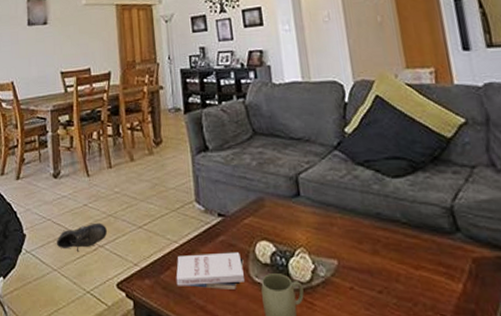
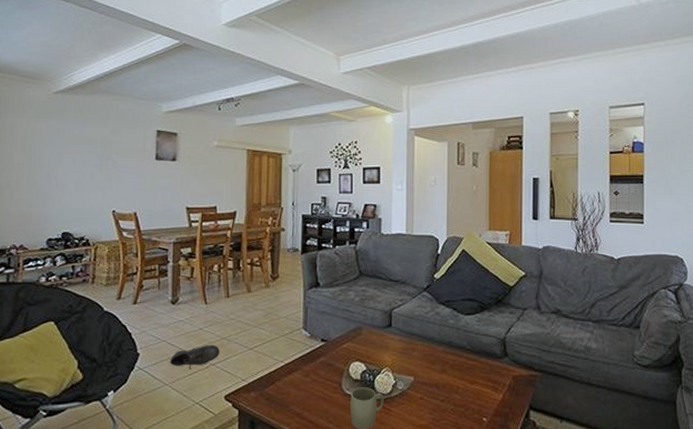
books: present [176,252,244,289] -> none [278,370,338,400]

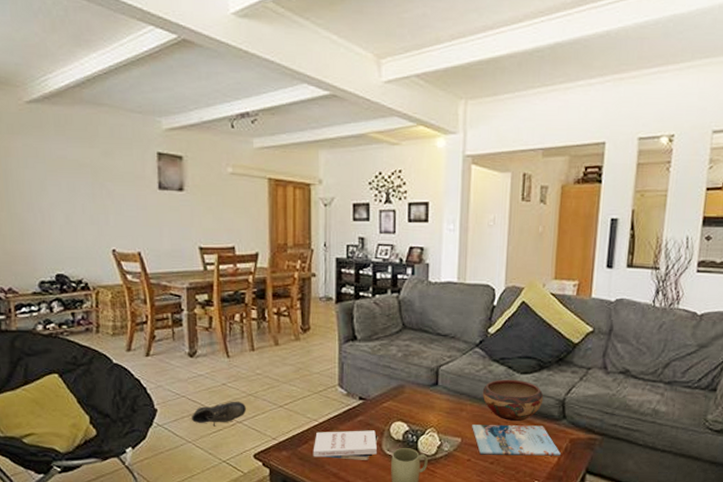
books: none [278,370,338,400] -> present [313,430,378,460]
magazine: none [423,364,505,393] -> present [472,425,561,456]
decorative bowl: none [431,320,486,359] -> present [482,379,544,421]

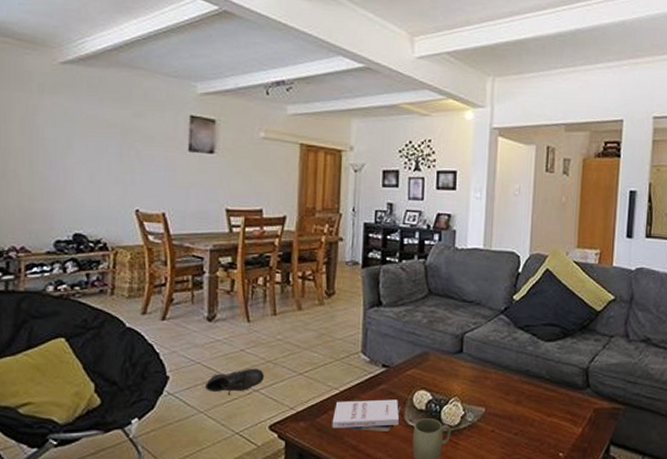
magazine: present [472,425,561,456] -> none [496,394,585,426]
decorative bowl: present [482,379,544,421] -> none [507,346,568,390]

